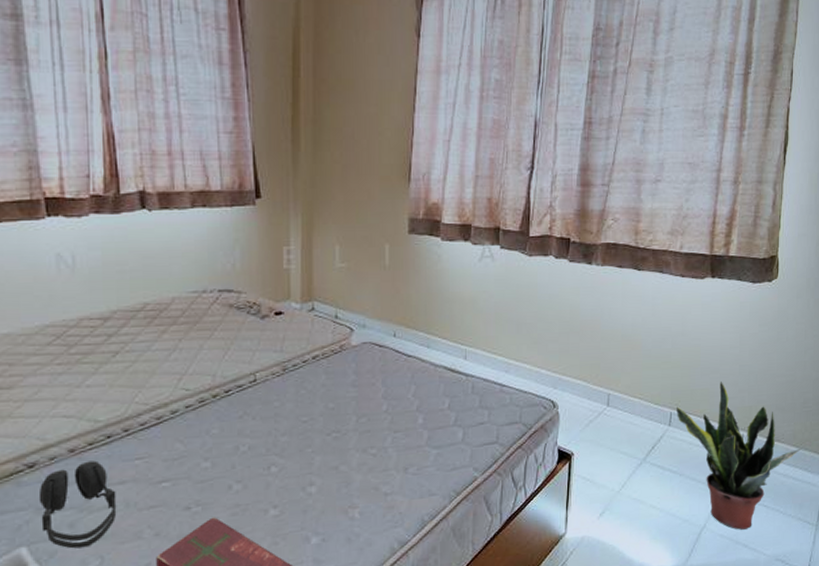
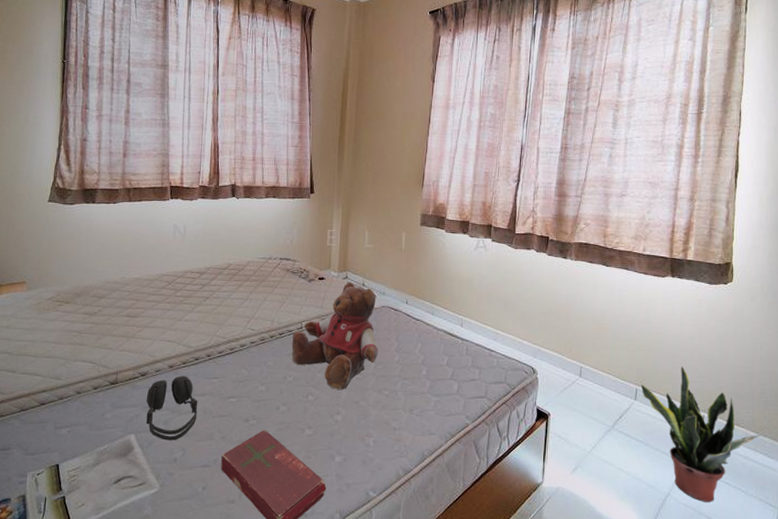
teddy bear: none [243,315,360,455] -> present [291,282,378,389]

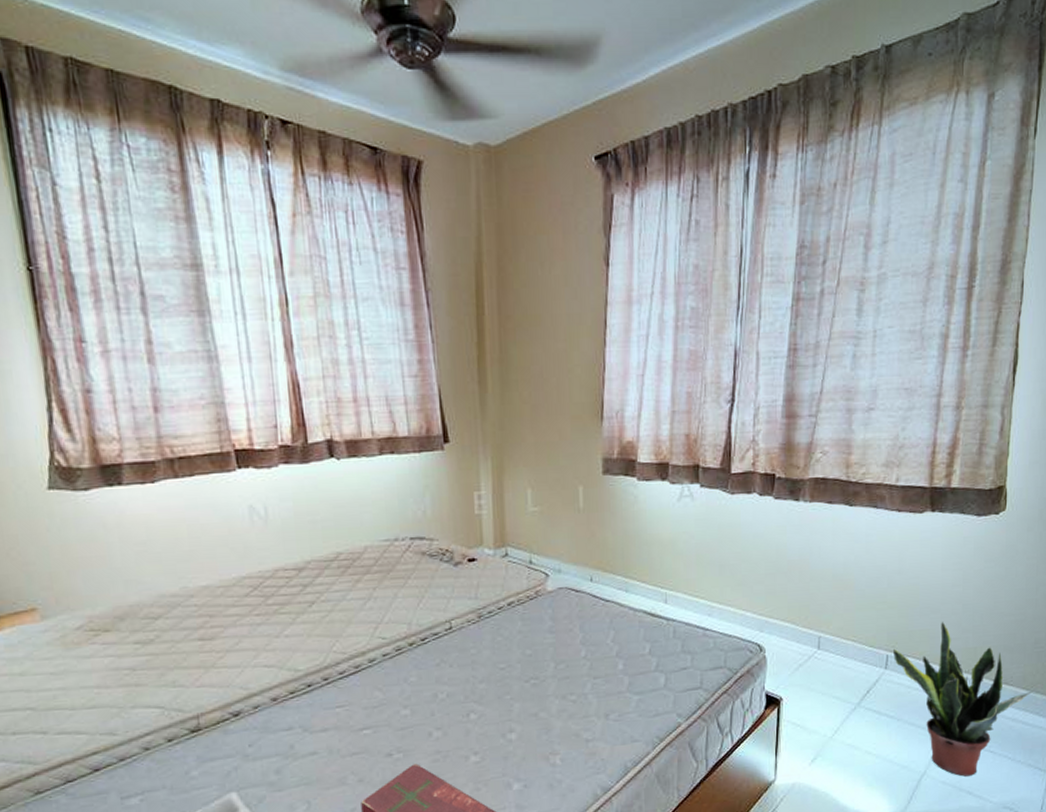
headphones: present [146,376,198,441] -> none [245,709,321,794]
teddy bear: present [291,282,378,389] -> none [439,560,558,702]

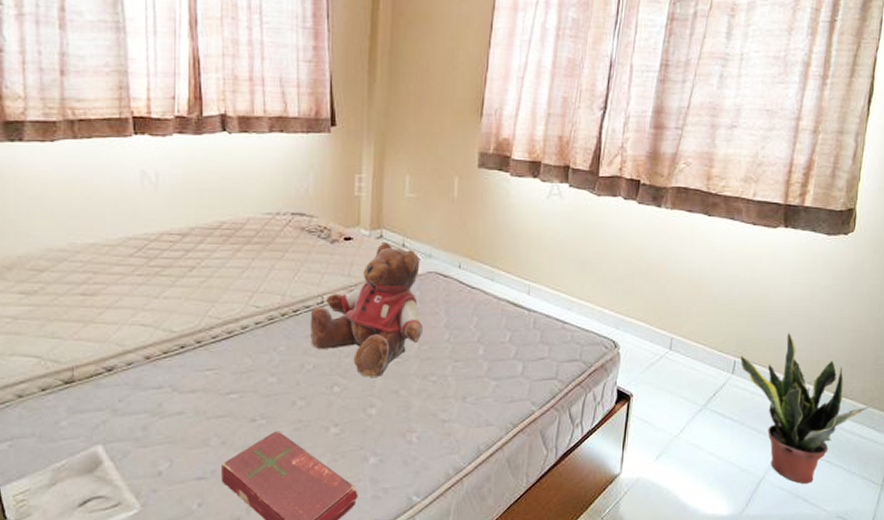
teddy bear: none [439,560,558,702] -> present [310,242,423,377]

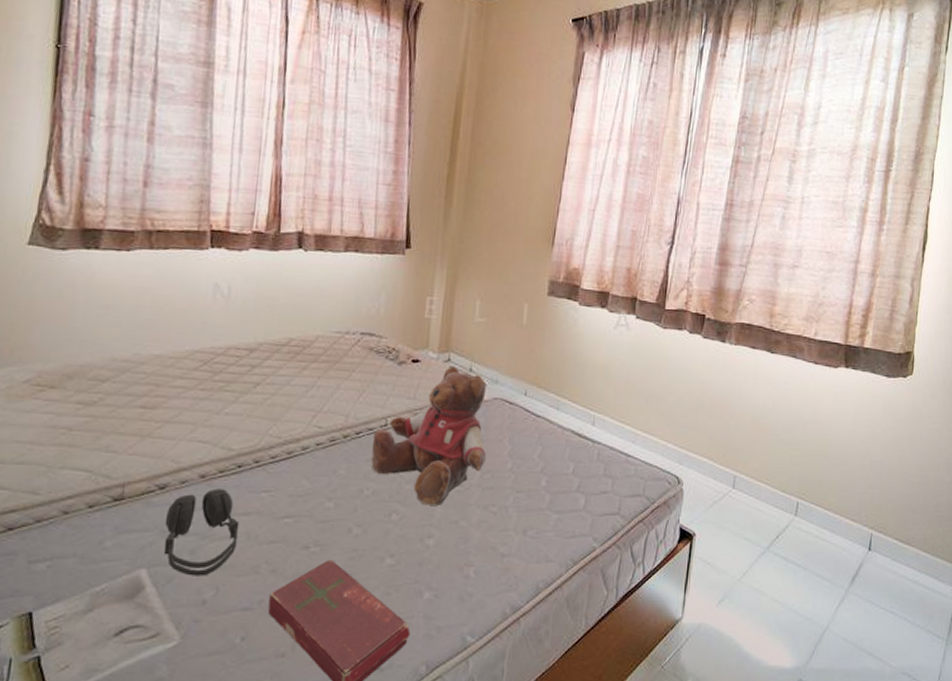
headphones: none [115,369,187,450] -> present [163,488,240,576]
potted plant: present [741,333,872,484] -> none [803,475,935,636]

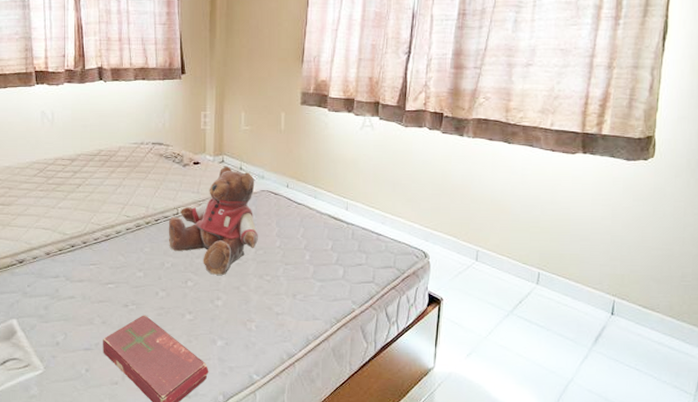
headphones: present [163,488,240,576] -> none [25,262,77,325]

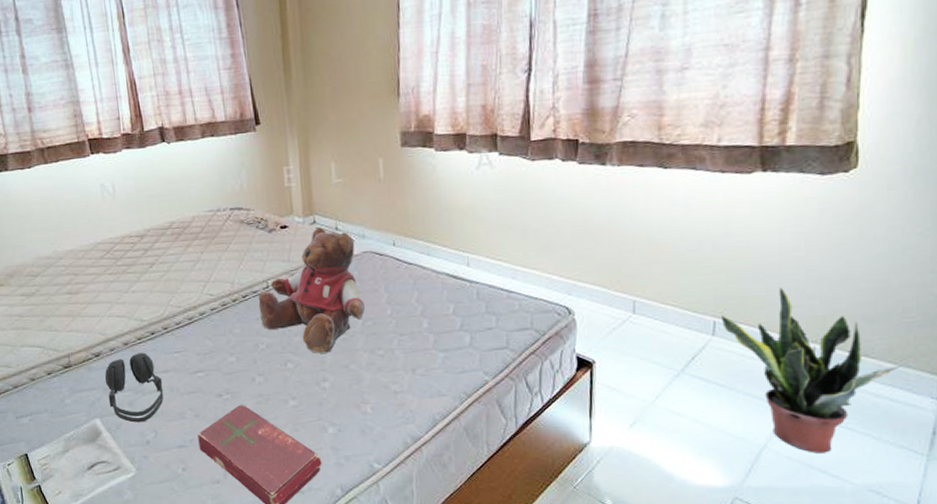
headphones: none [25,262,77,325] -> present [104,352,164,423]
potted plant: none [545,249,681,389] -> present [722,288,904,453]

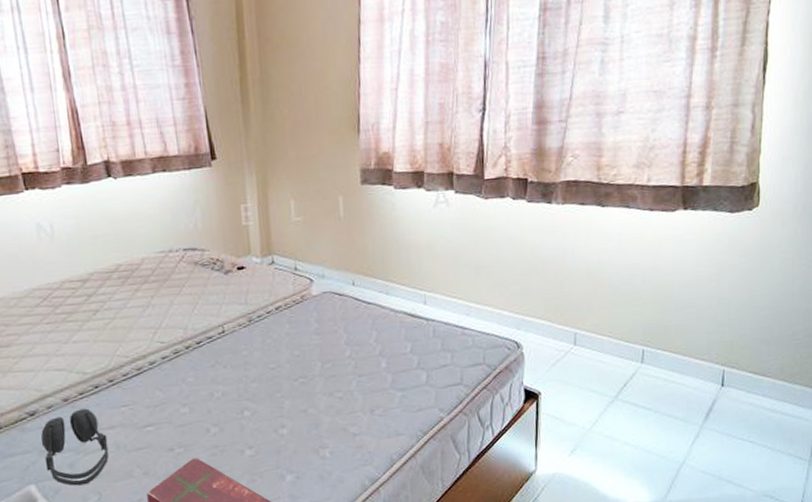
teddy bear: present [258,227,365,353] -> none [213,267,324,399]
potted plant: present [722,288,904,453] -> none [649,316,793,466]

